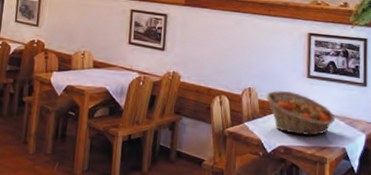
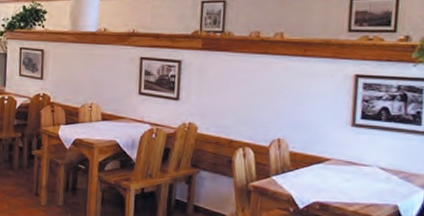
fruit basket: present [265,90,336,137] -> none [298,141,387,192]

